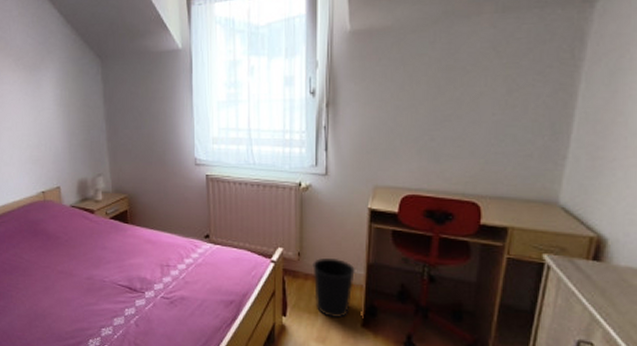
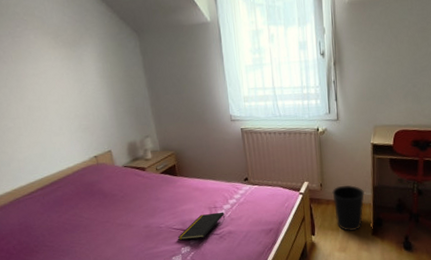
notepad: none [122,272,178,300] -> present [178,212,225,240]

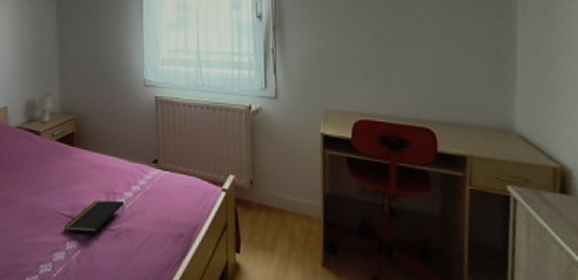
wastebasket: present [332,185,364,231] -> none [266,186,311,255]

